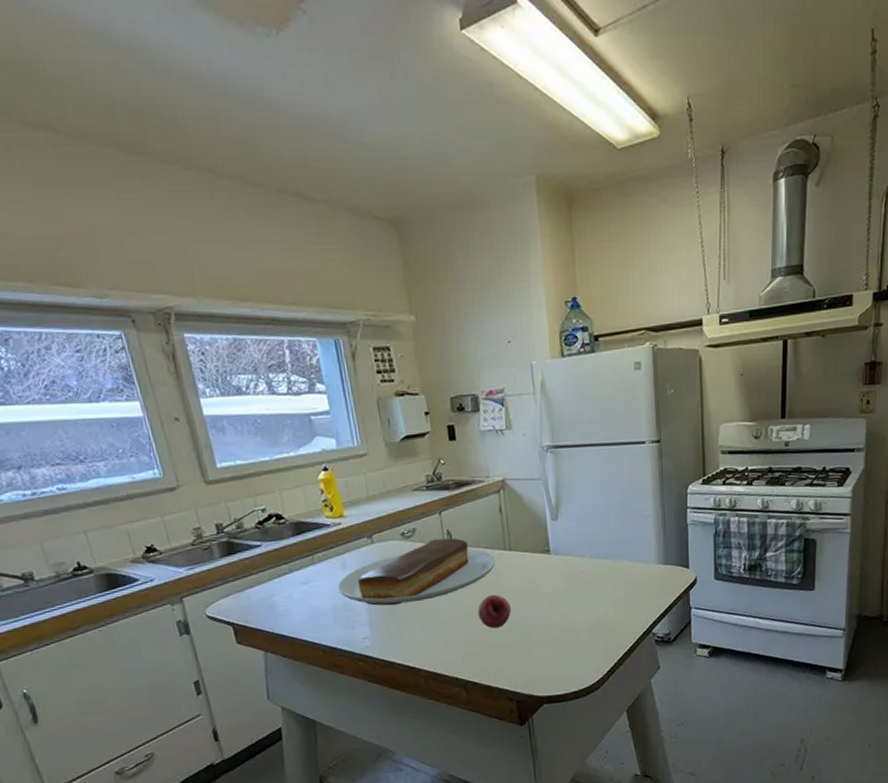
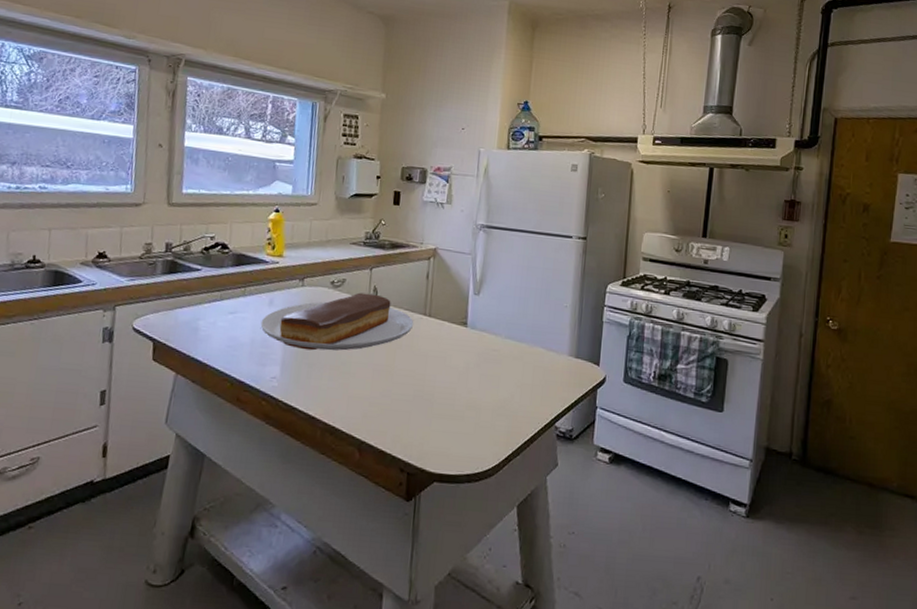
fruit: present [478,594,511,629] -> none [387,357,420,392]

